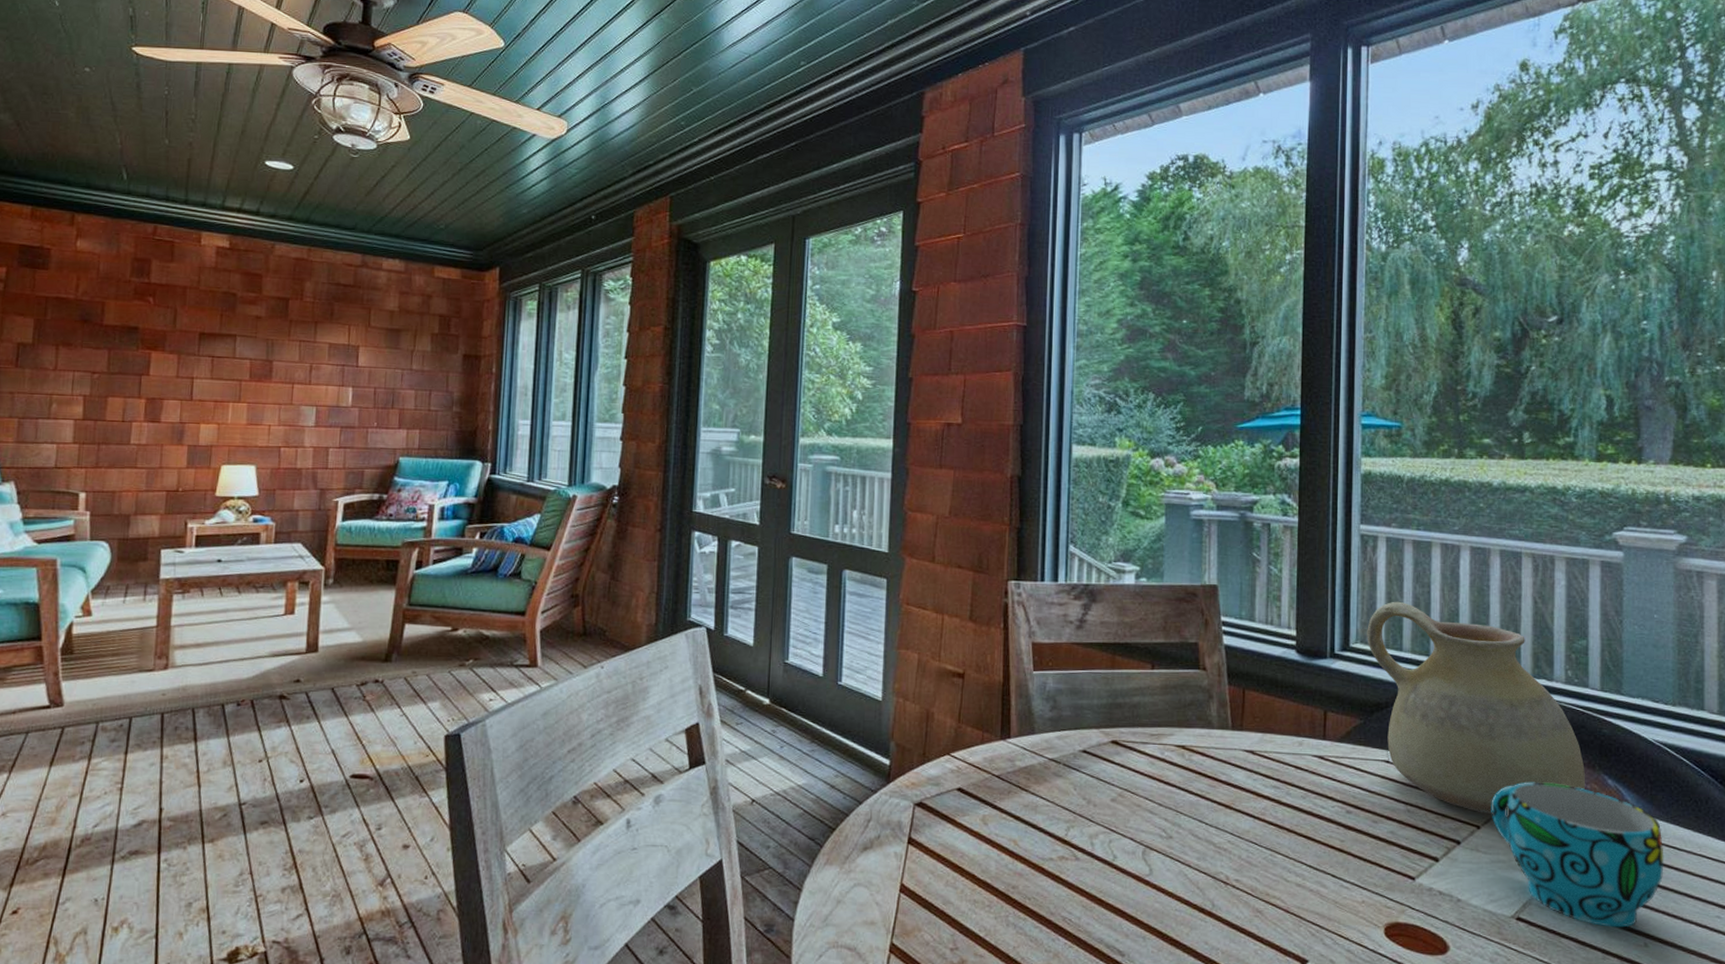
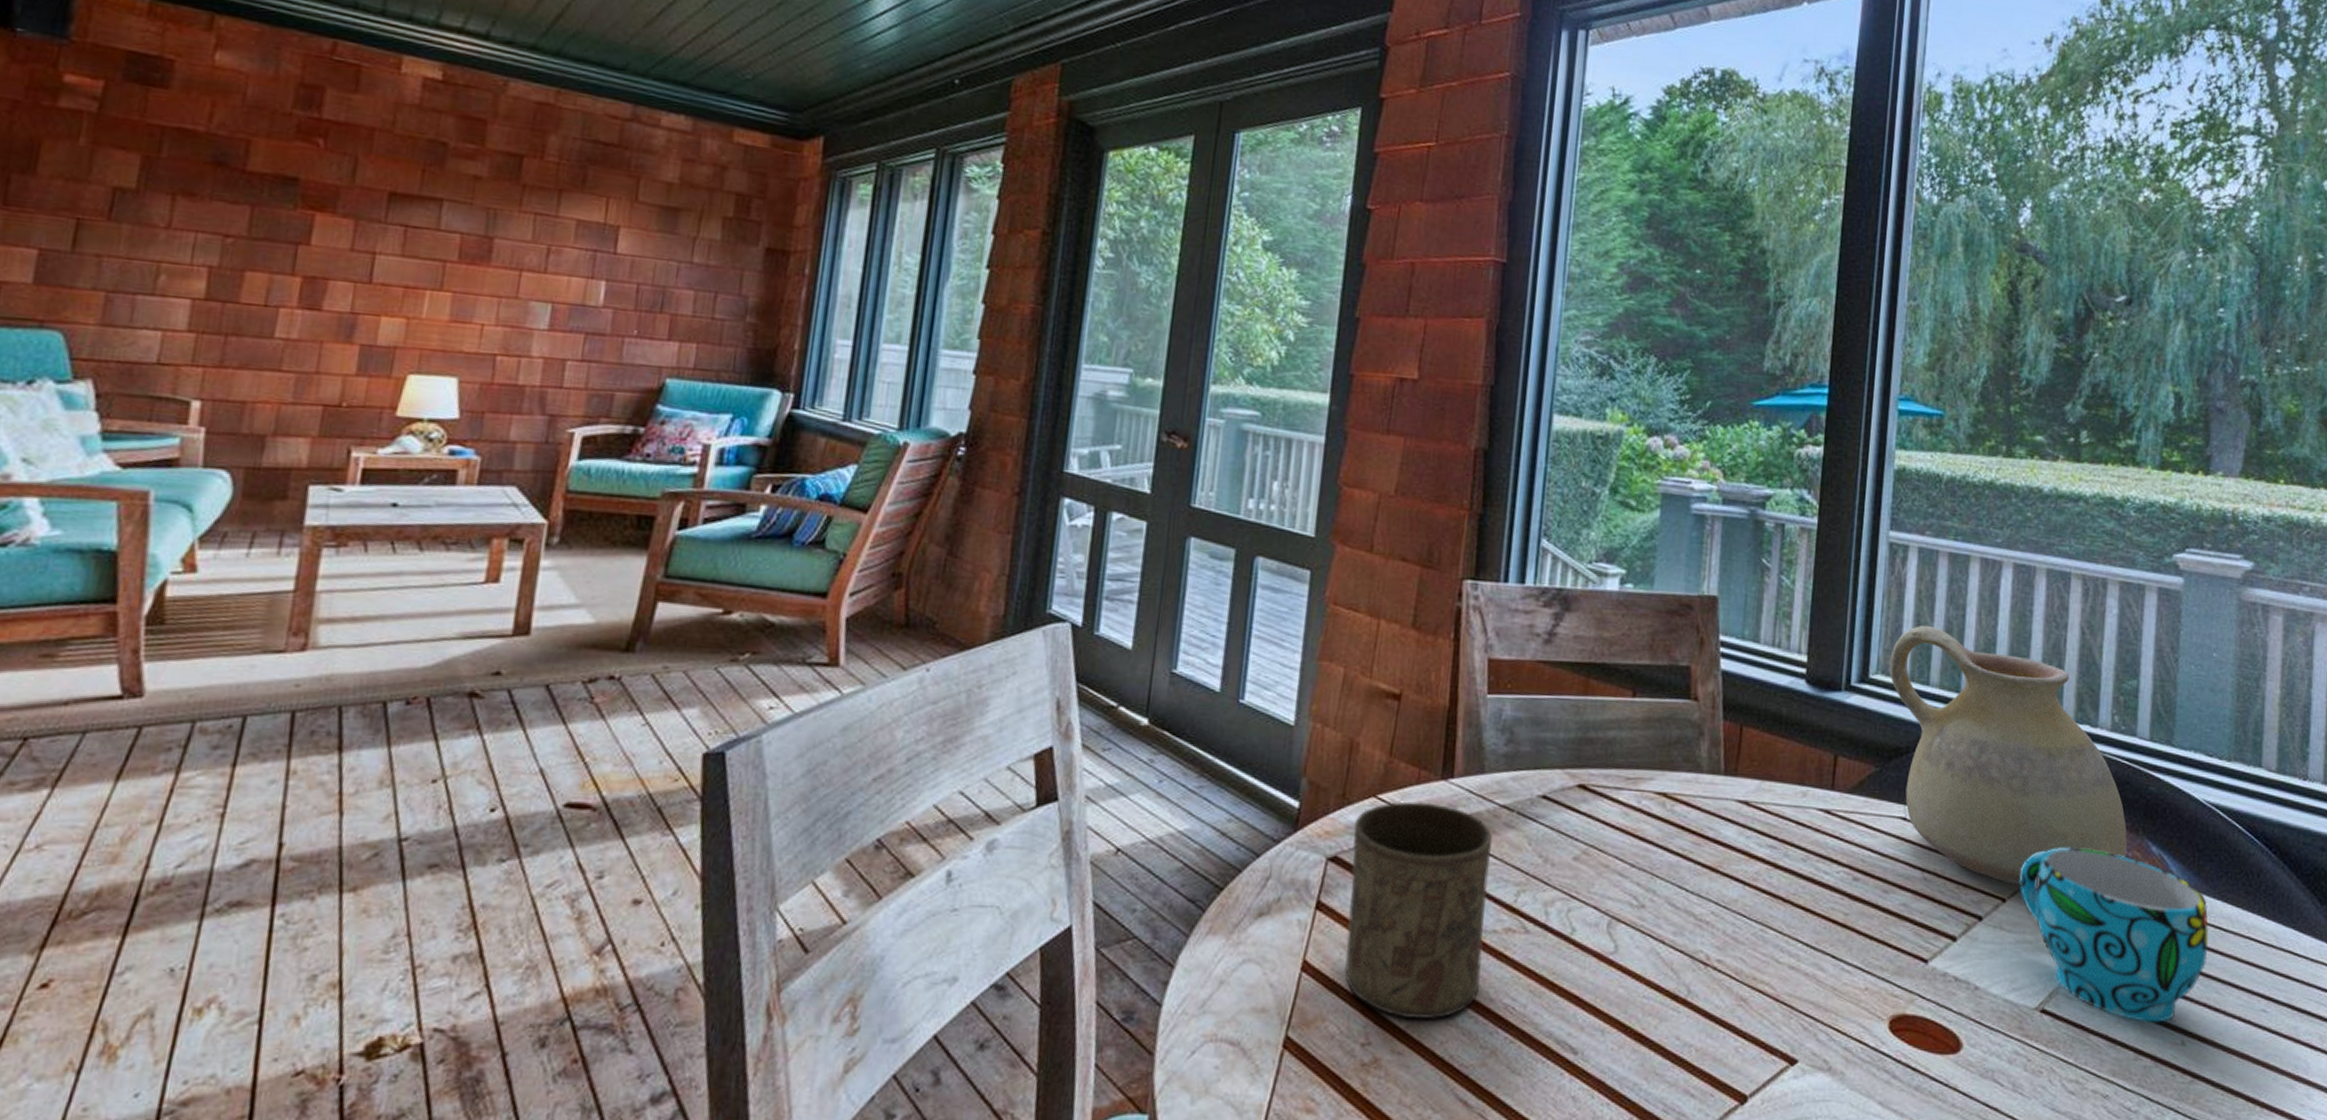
cup: none [933,758,1045,929] -> present [1345,801,1493,1019]

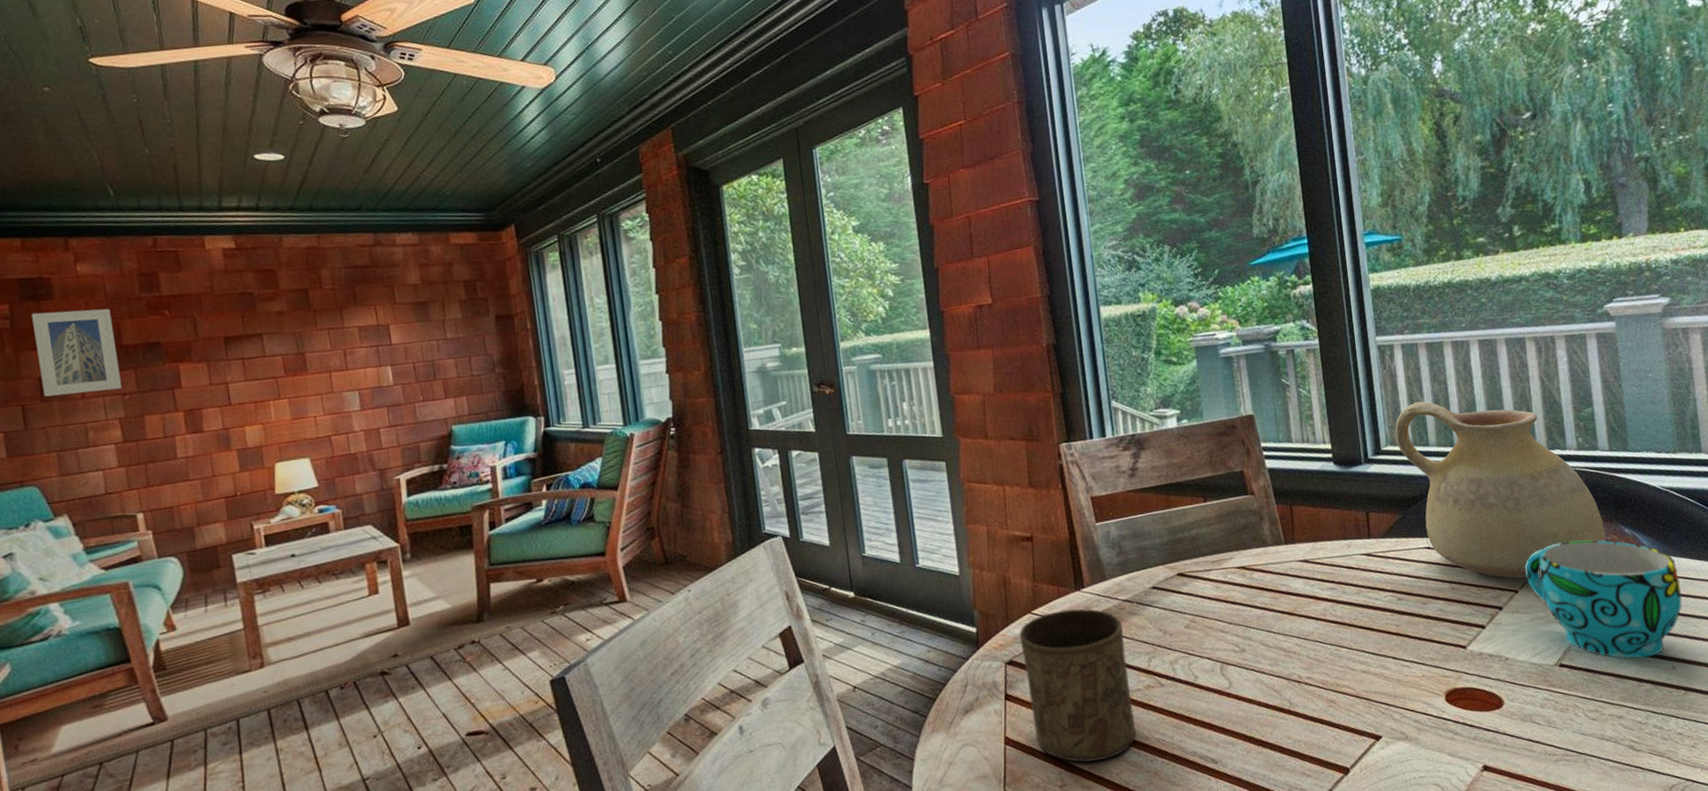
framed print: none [113,100,244,228] -> present [32,308,123,397]

